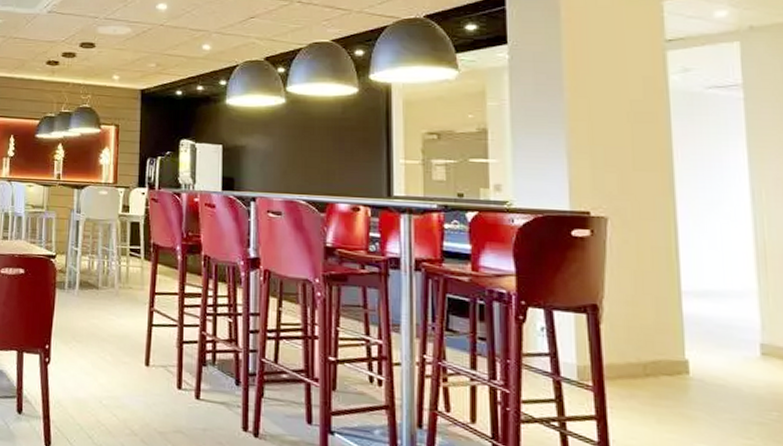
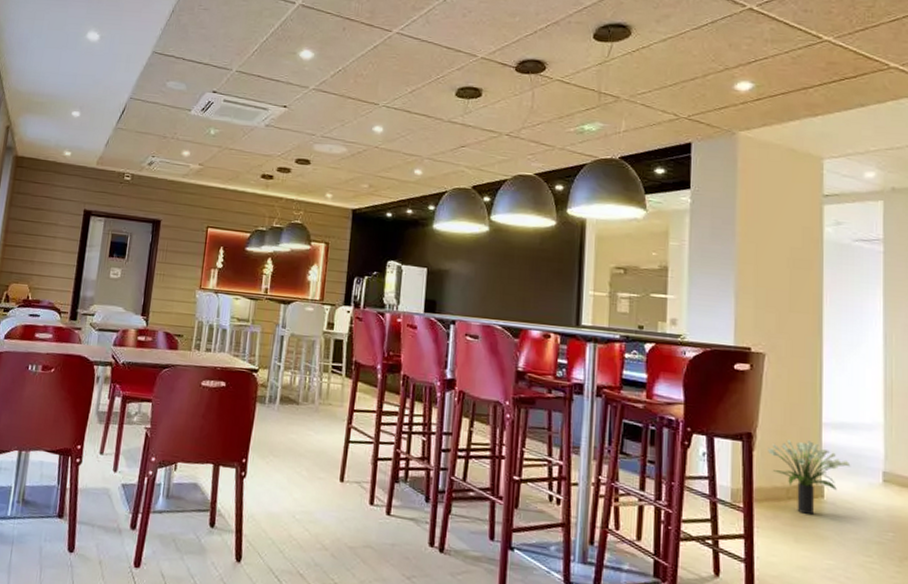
potted plant: none [618,311,720,394] -> present [768,440,851,516]

